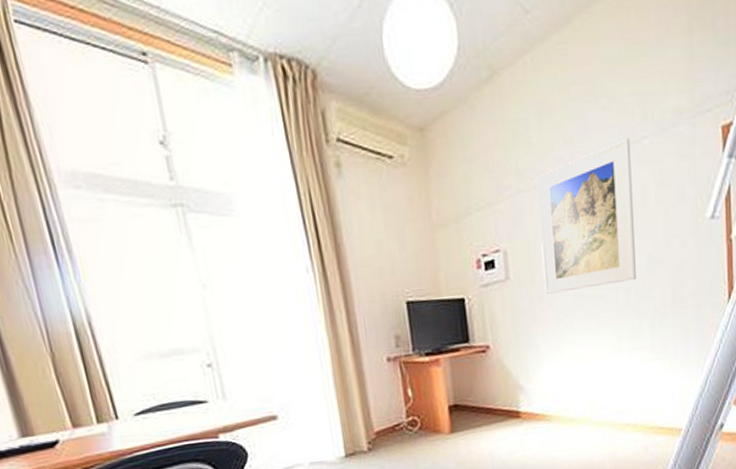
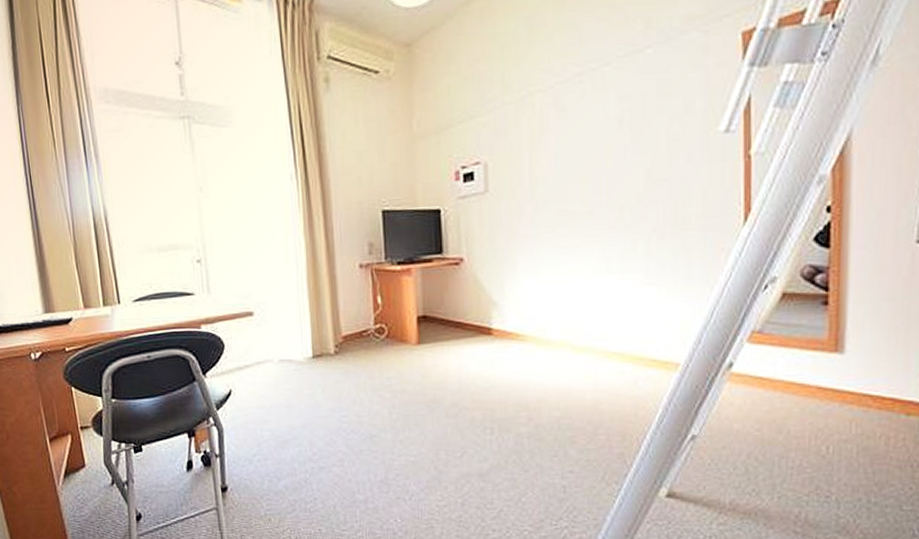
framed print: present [536,138,636,294] -> none [523,48,631,208]

